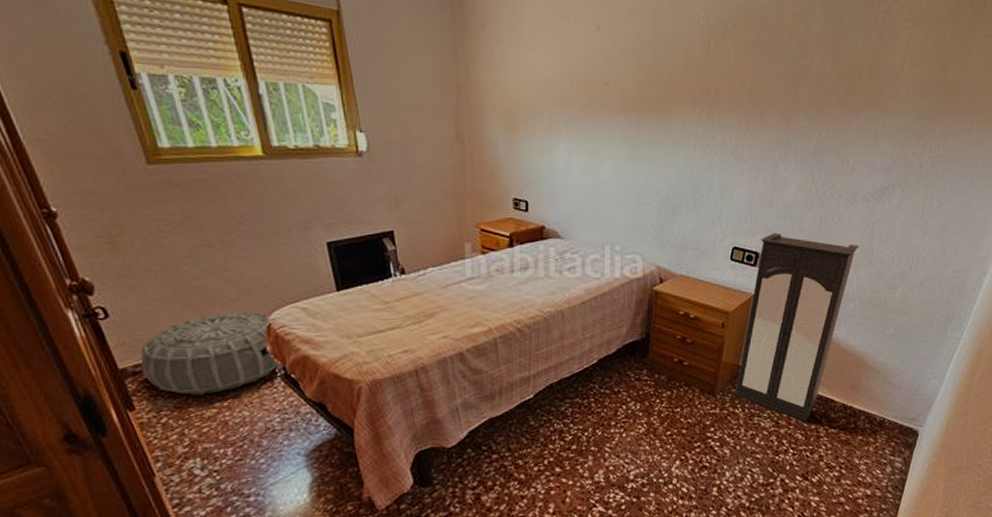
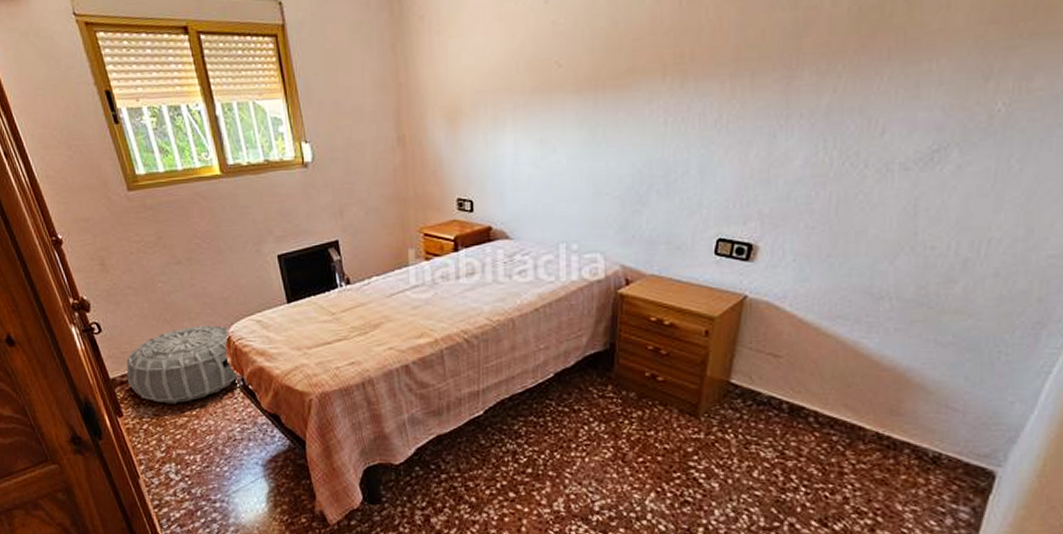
cabinet: present [735,233,859,422] -> none [724,218,896,454]

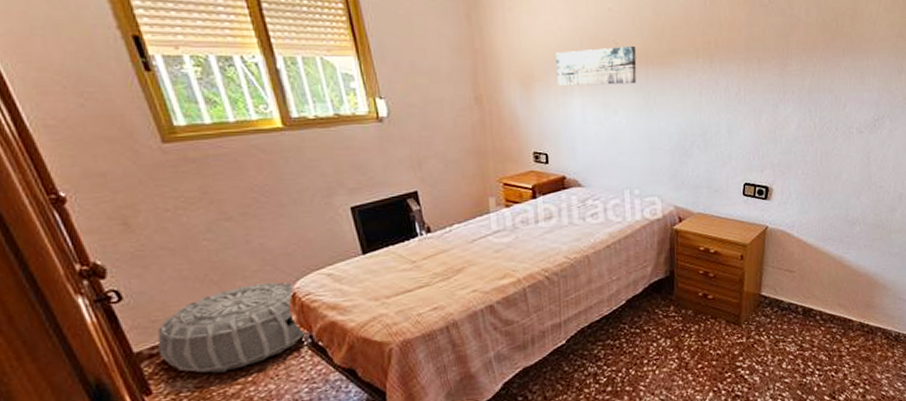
wall art: none [487,66,584,120] -> present [556,45,637,86]

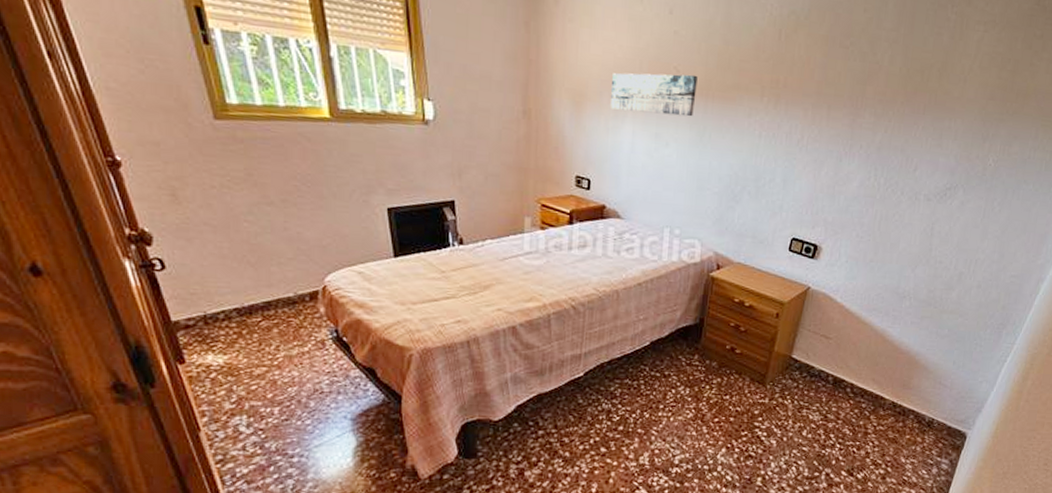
air purifier: present [157,282,307,373] -> none [194,271,333,353]

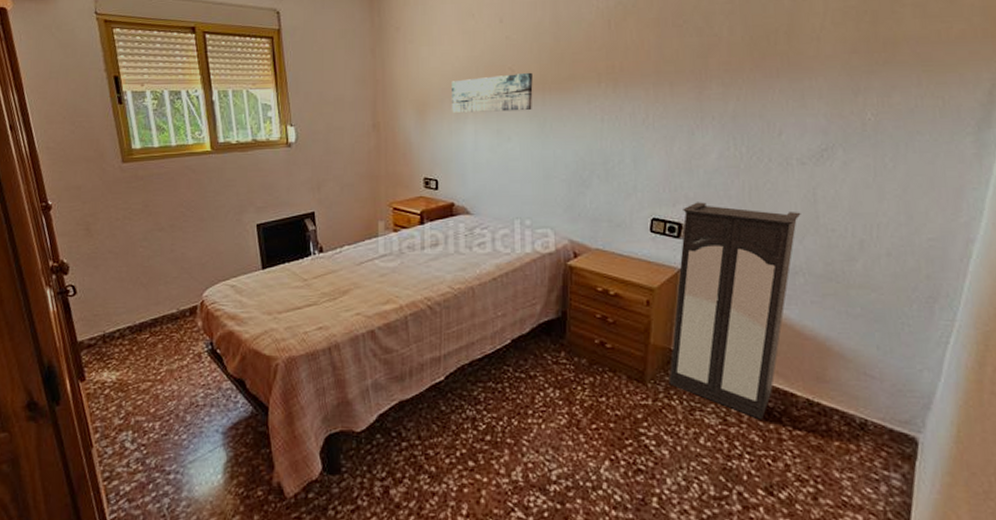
cabinet: none [785,226,918,417] -> present [669,202,801,420]

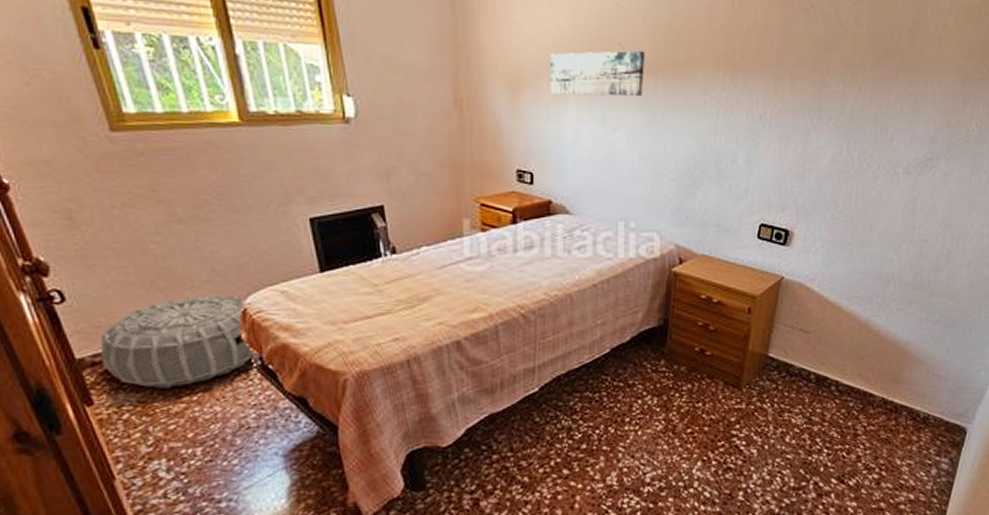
air purifier: none [95,289,209,368] -> present [100,295,257,388]
cabinet: present [669,202,801,420] -> none [763,208,900,418]

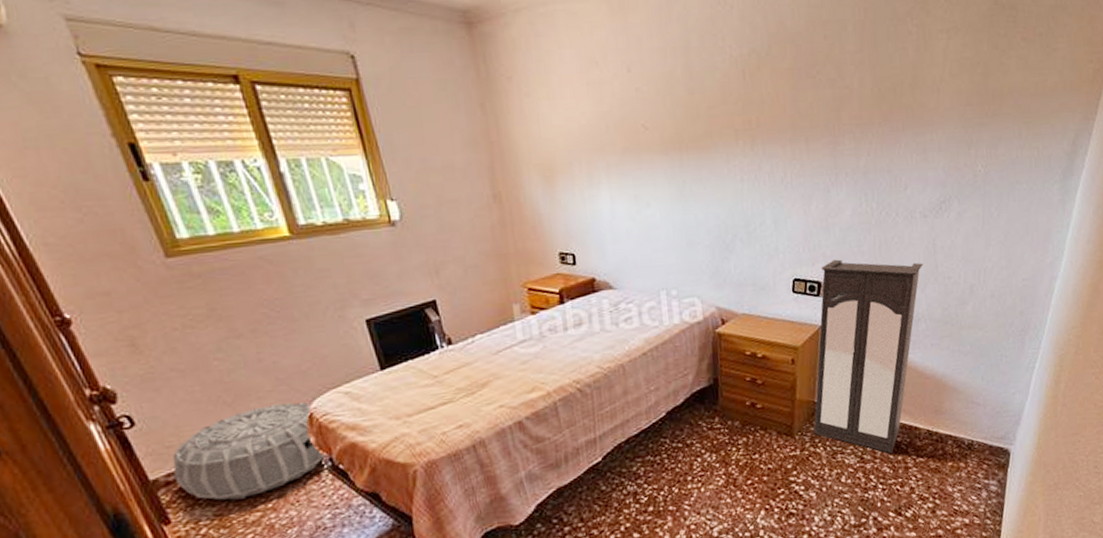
wall art: present [551,50,645,97] -> none [580,129,670,178]
cabinet: none [763,208,900,418] -> present [814,259,923,454]

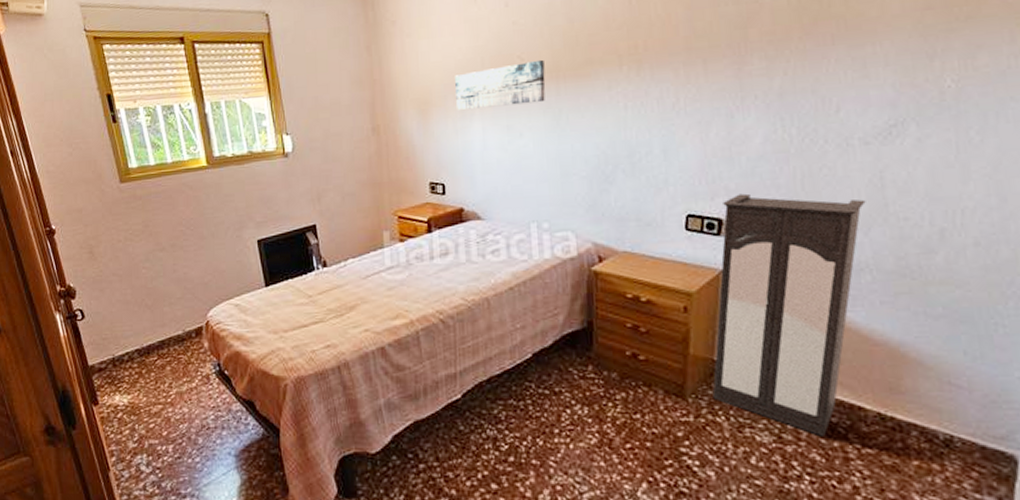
air purifier: present [172,402,326,501] -> none [105,309,216,391]
wall art: none [580,129,670,178] -> present [455,59,546,110]

